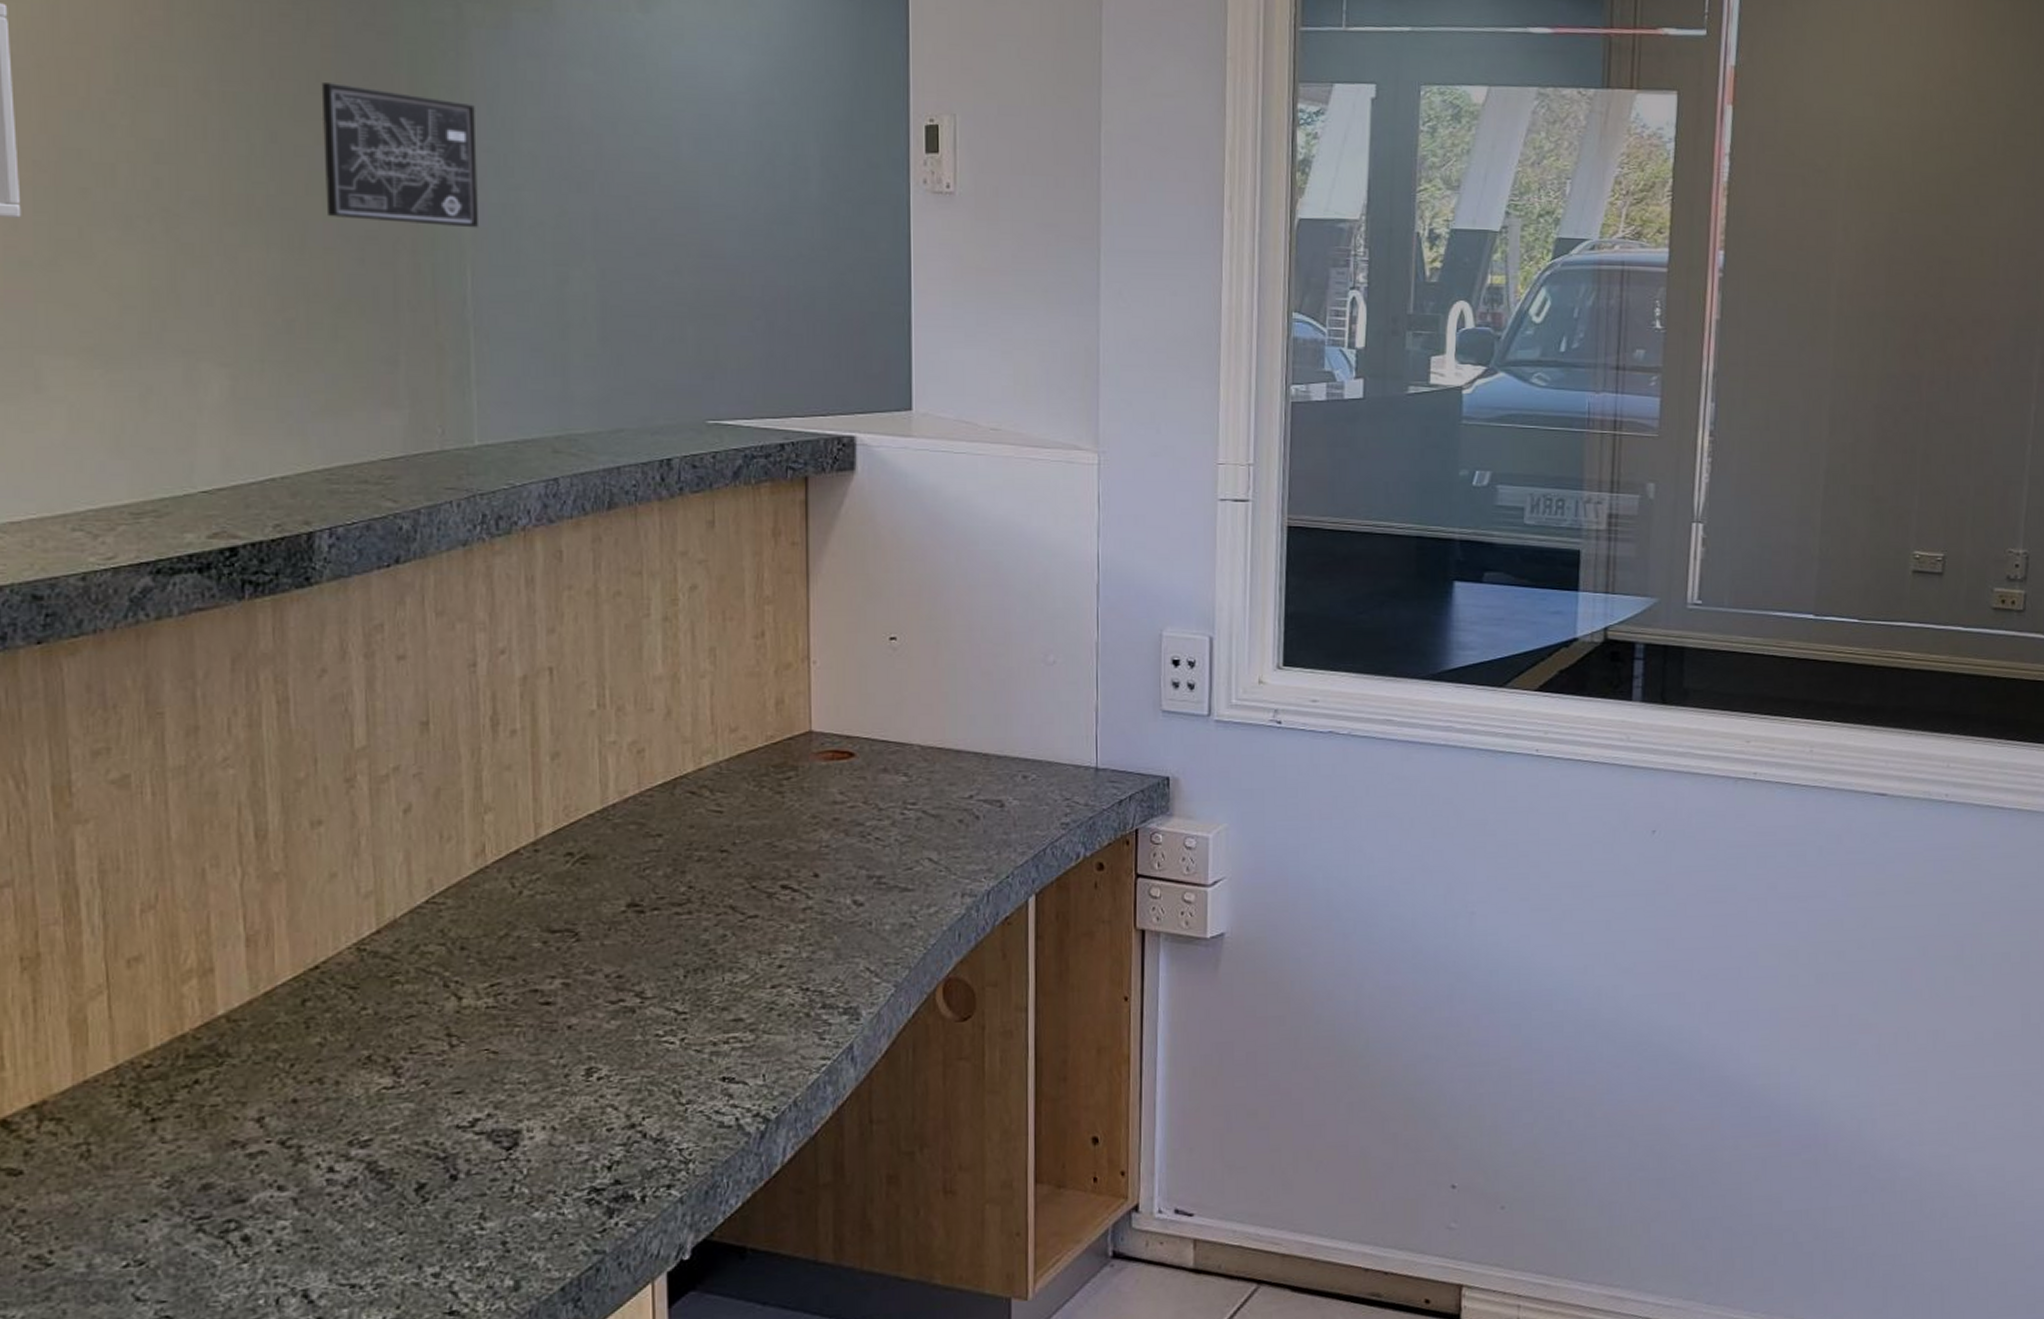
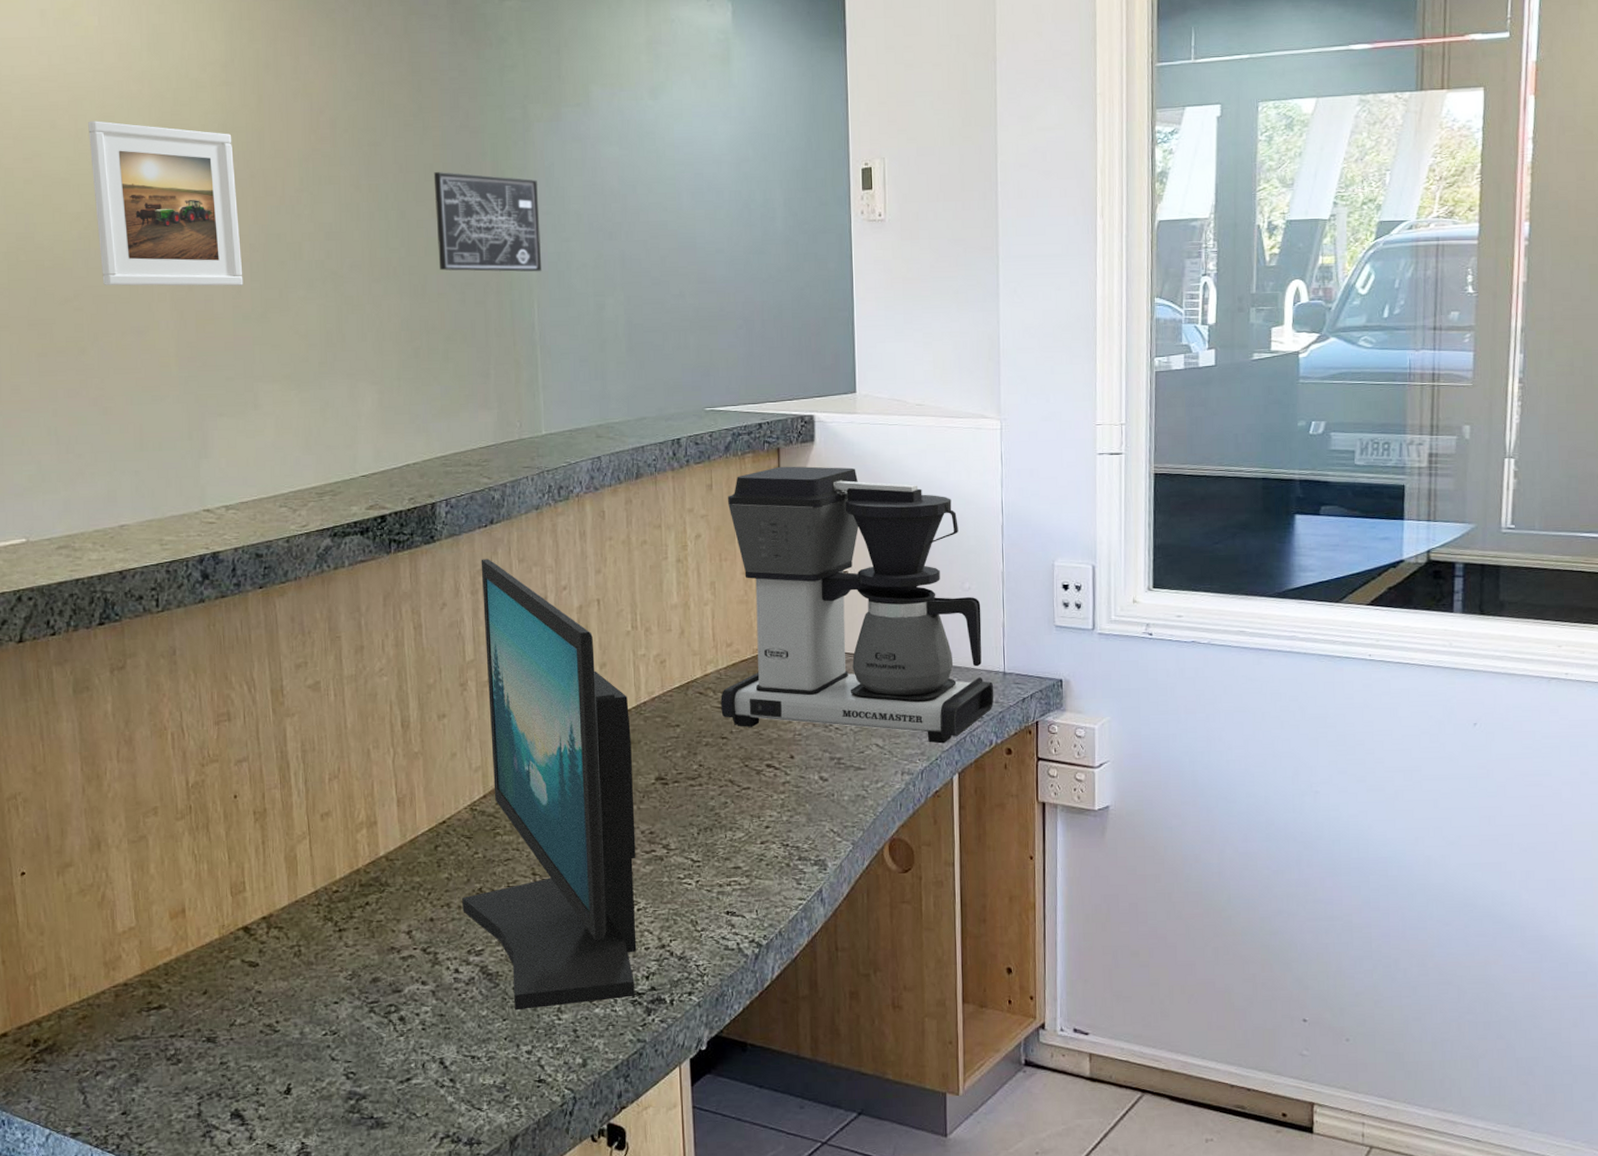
computer monitor: none [342,610,597,1220] -> present [462,559,637,1011]
coffee maker: none [720,500,1083,857] -> present [721,466,994,744]

